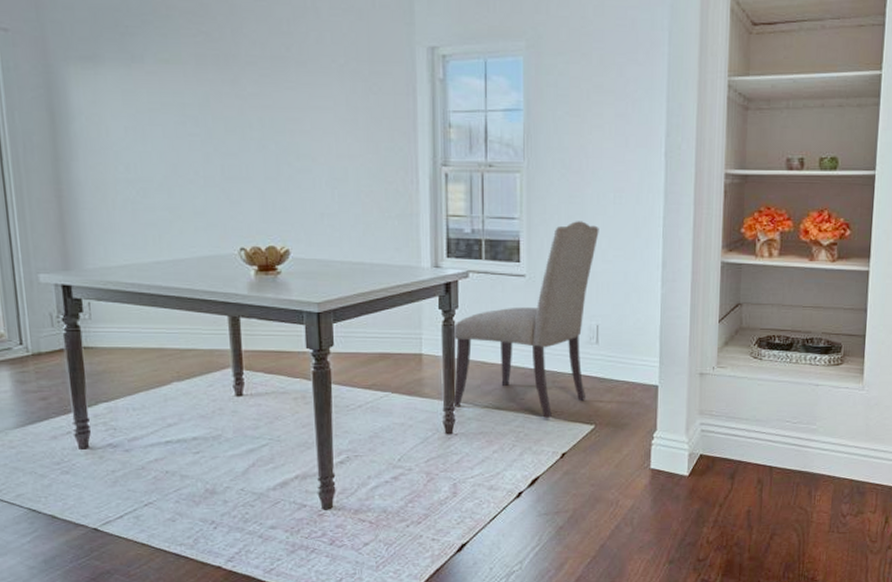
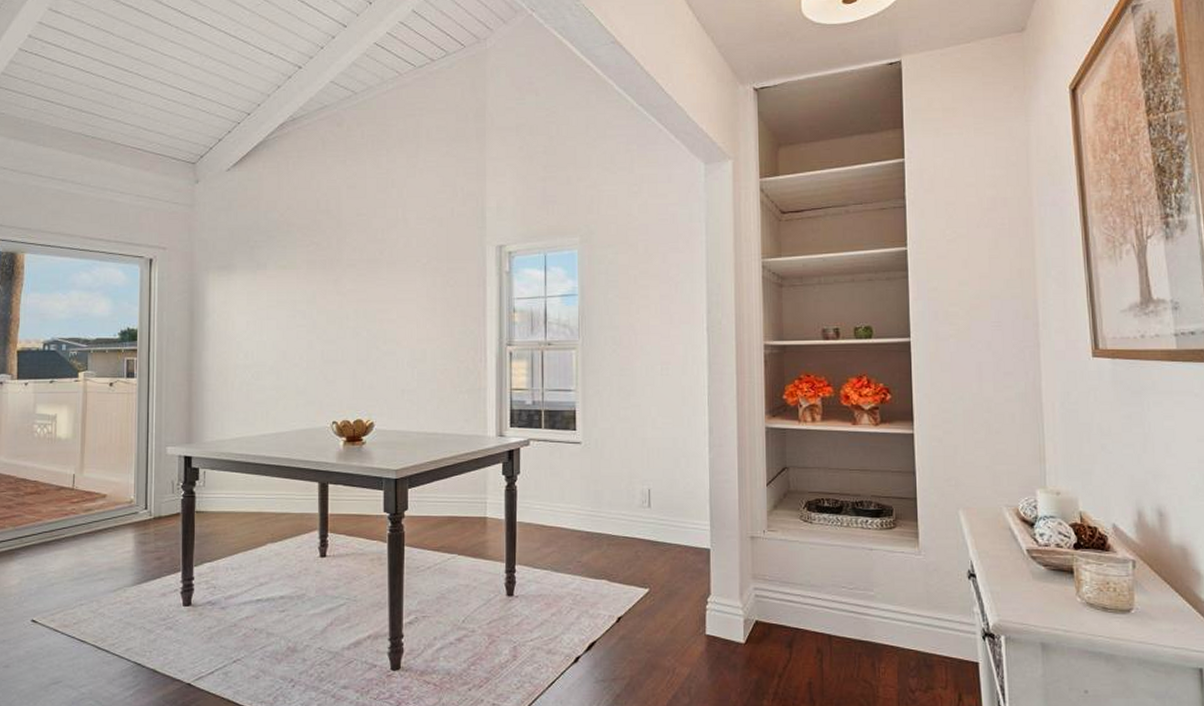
chair: present [453,221,599,418] -> none [514,391,648,581]

